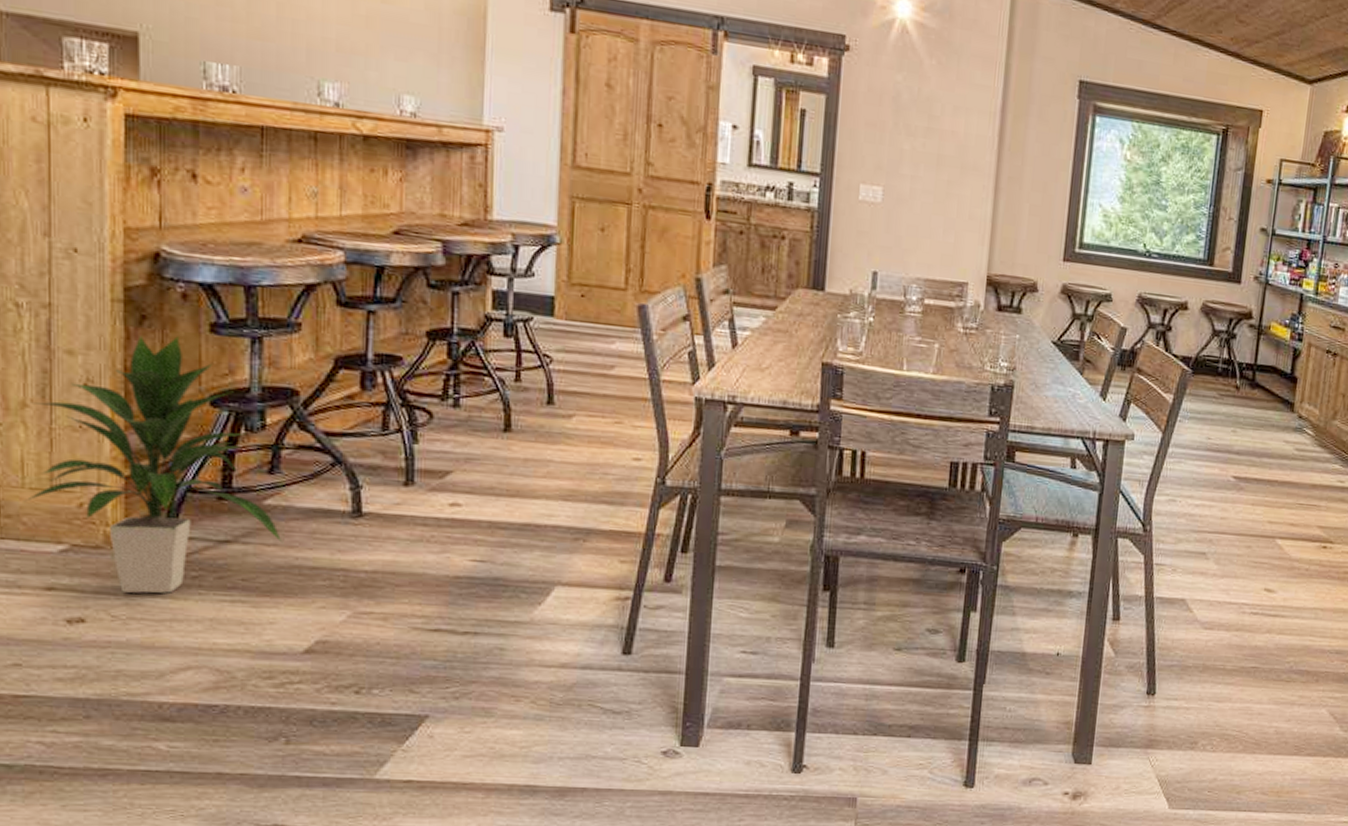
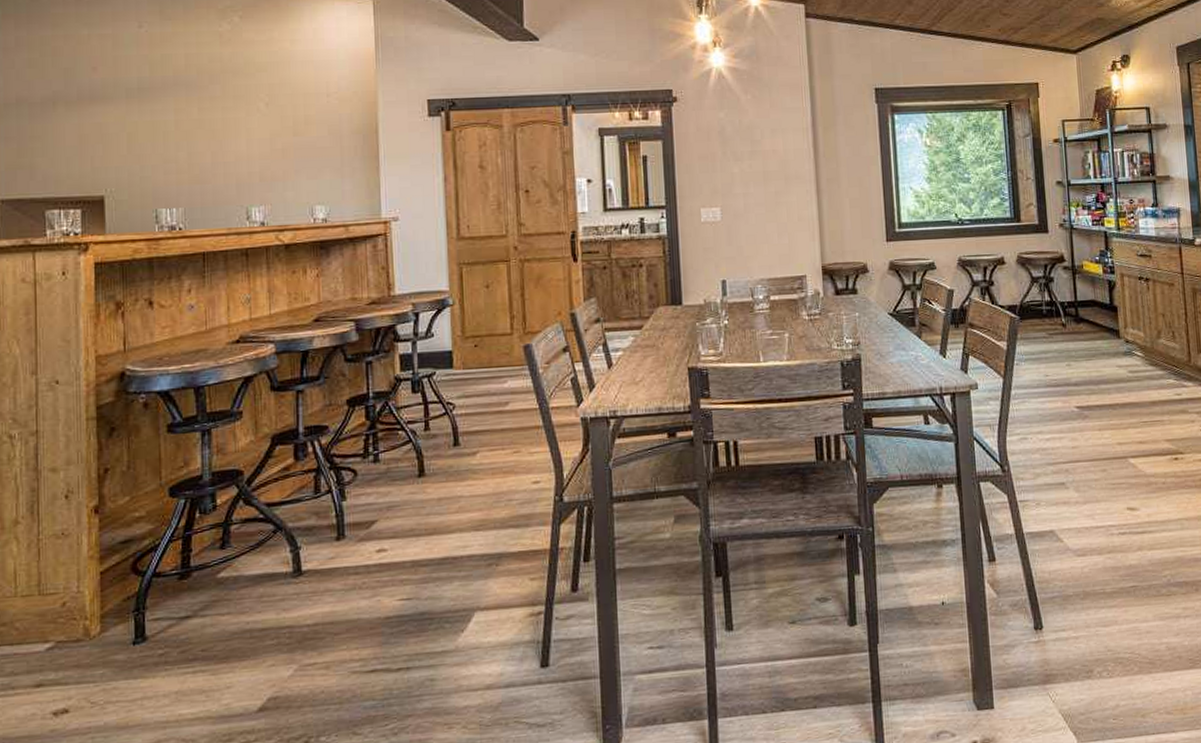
indoor plant: present [23,336,283,594] -> none [16,441,235,679]

